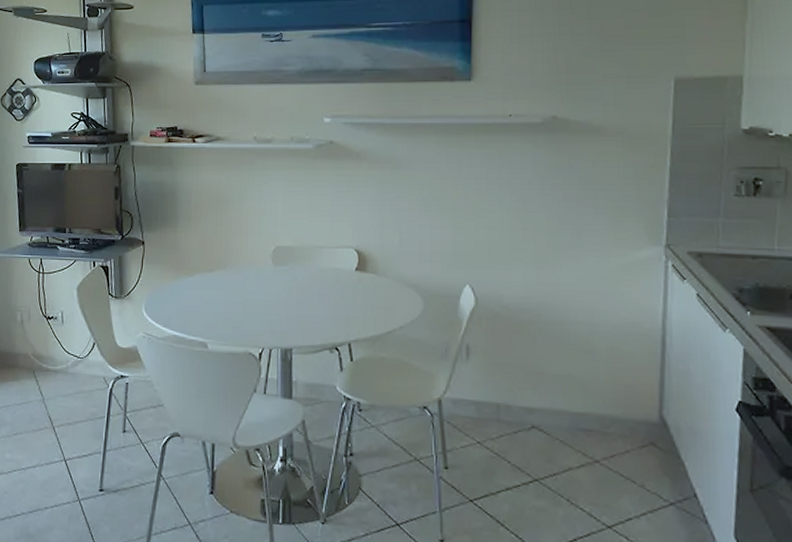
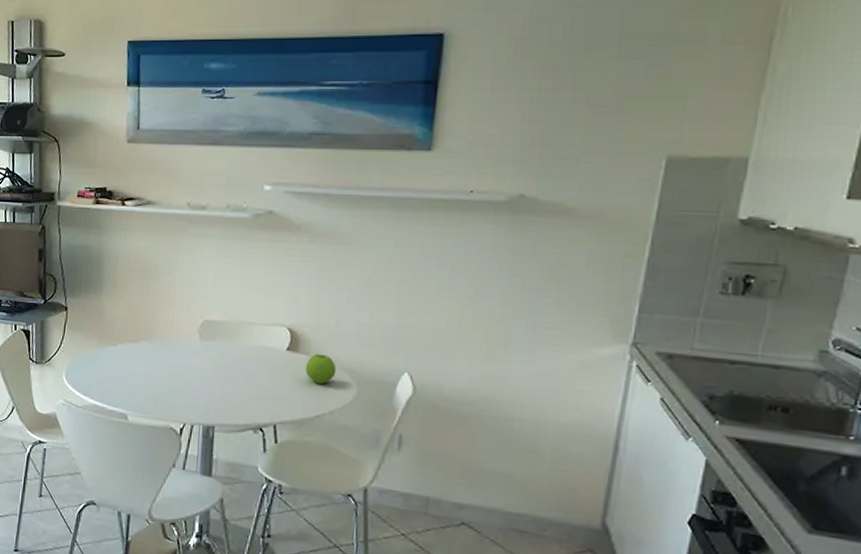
apple: none [374,271,403,301] -> present [305,353,337,384]

